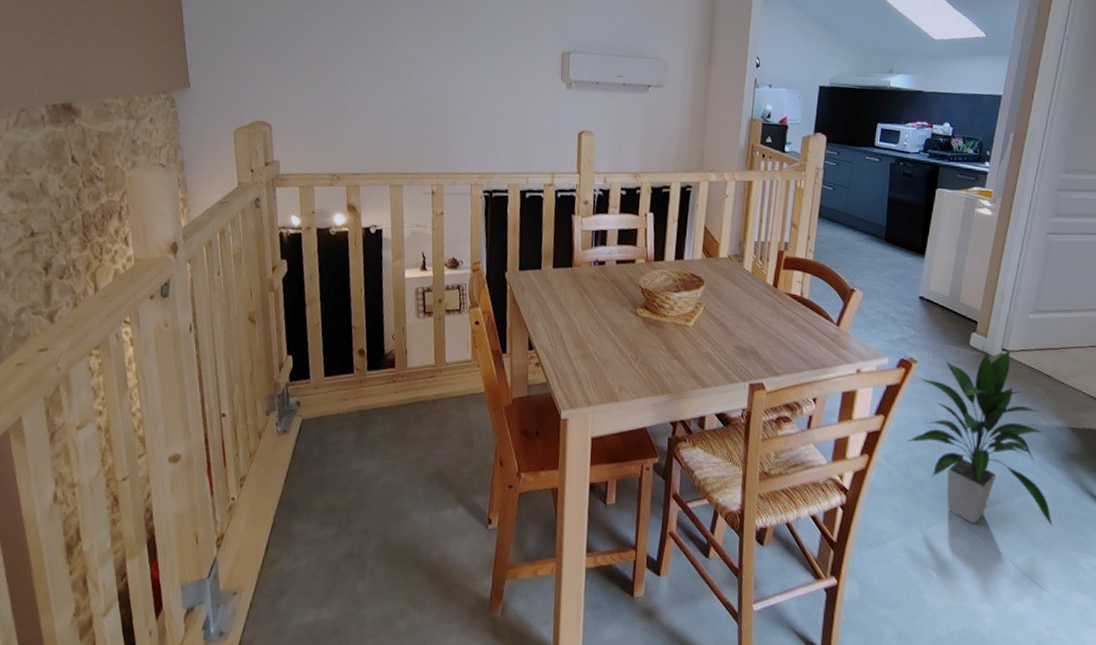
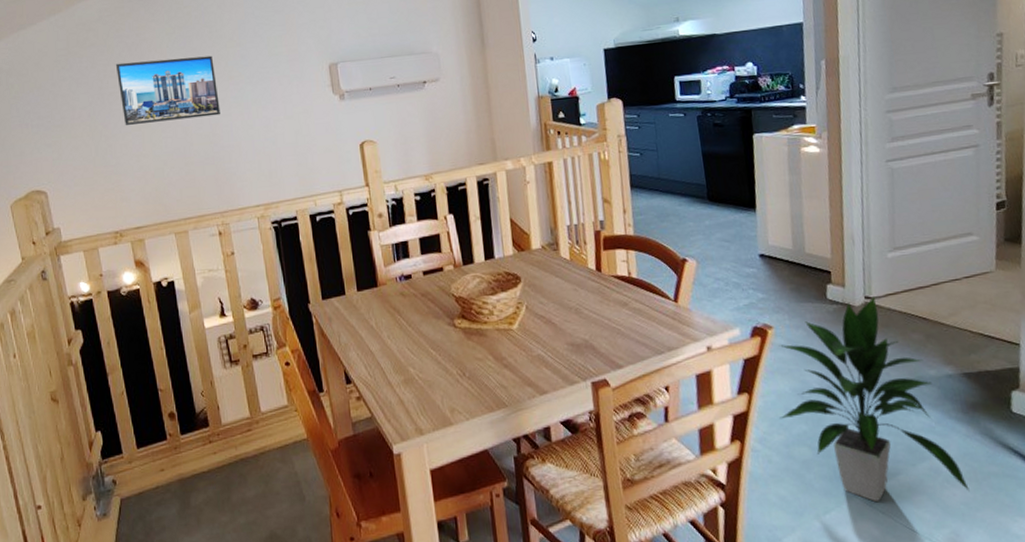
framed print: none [356,13,453,81] -> present [115,55,220,125]

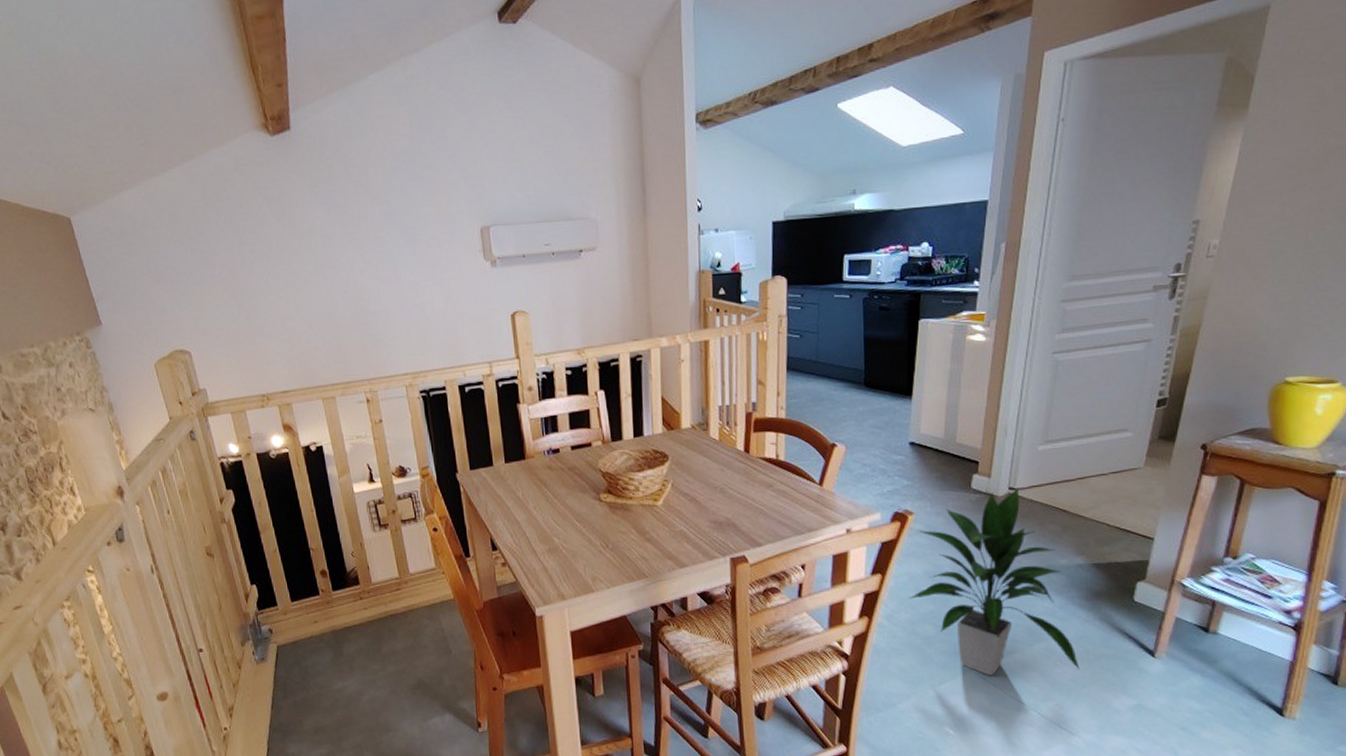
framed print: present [115,55,220,125] -> none [255,213,367,285]

